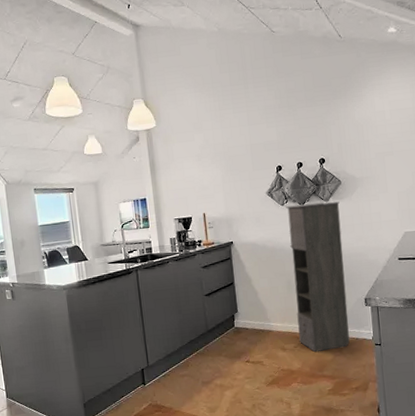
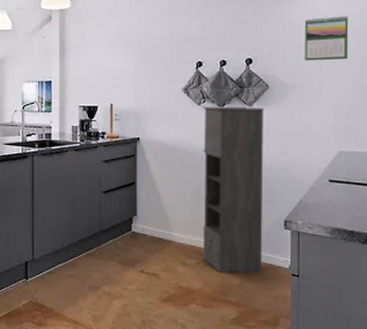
calendar: none [366,112,405,156] -> present [304,16,349,61]

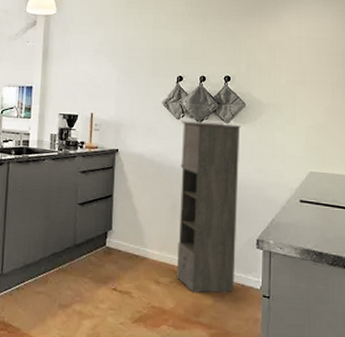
calendar: present [304,16,349,61] -> none [280,40,320,83]

